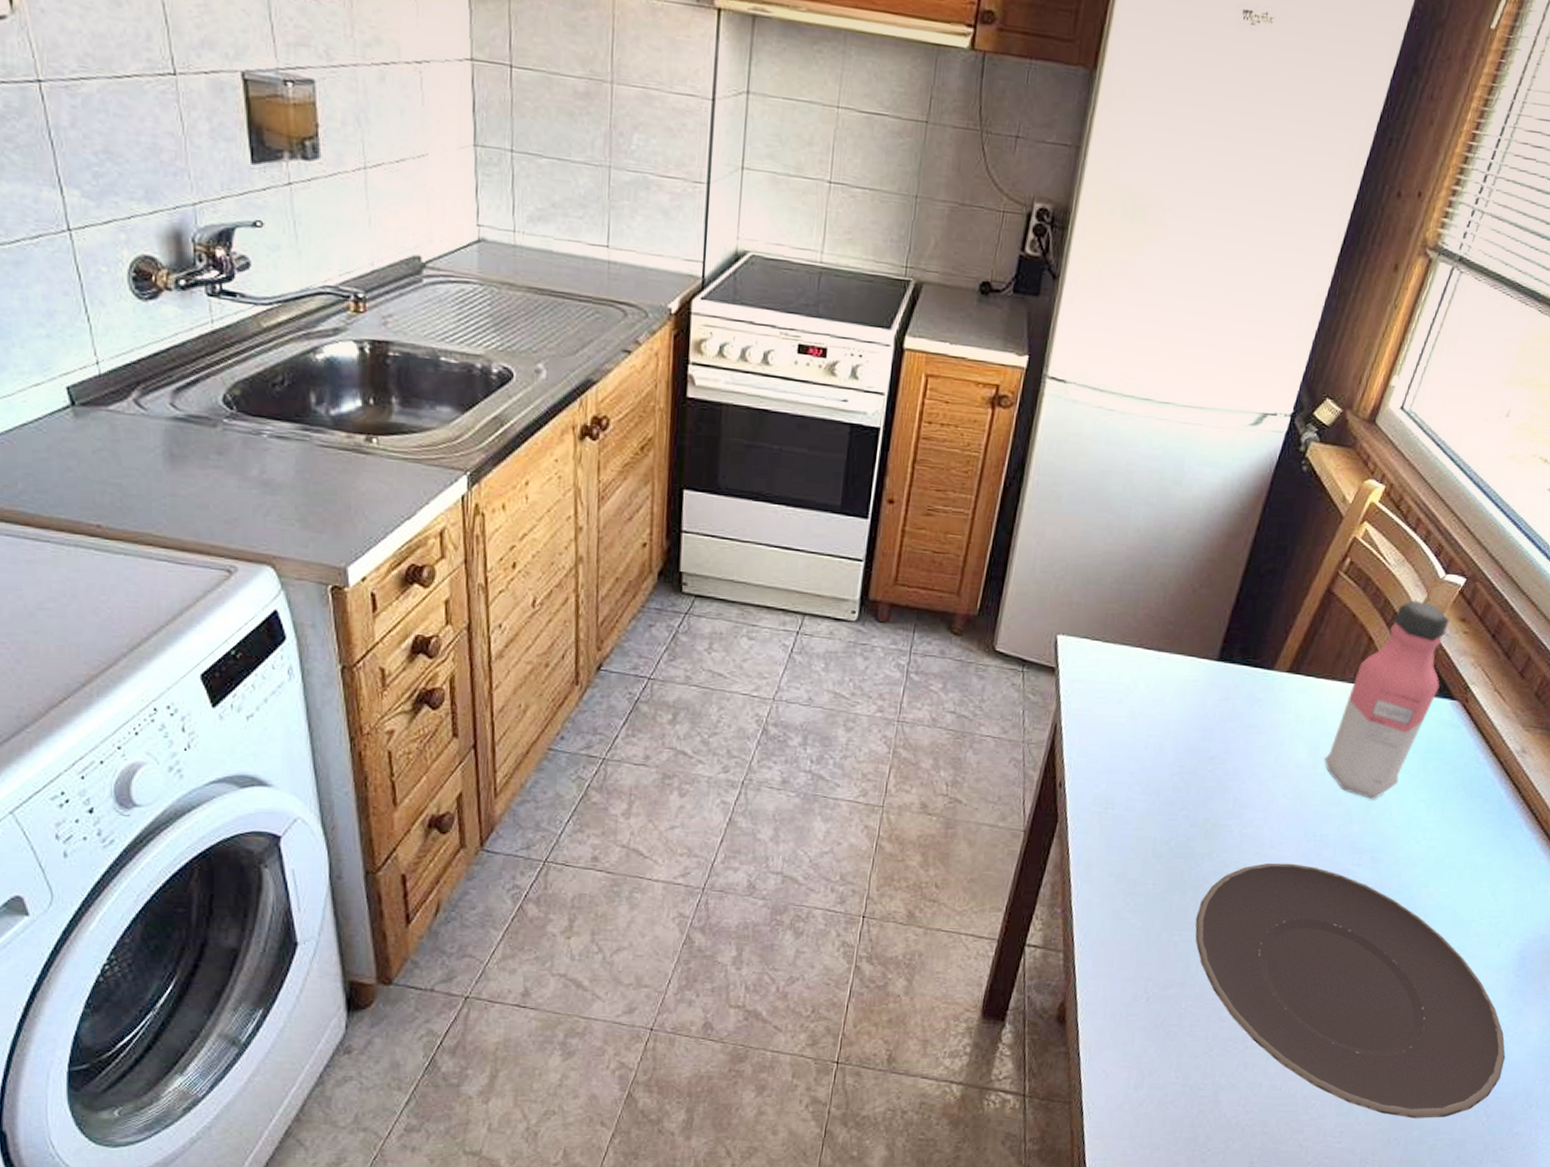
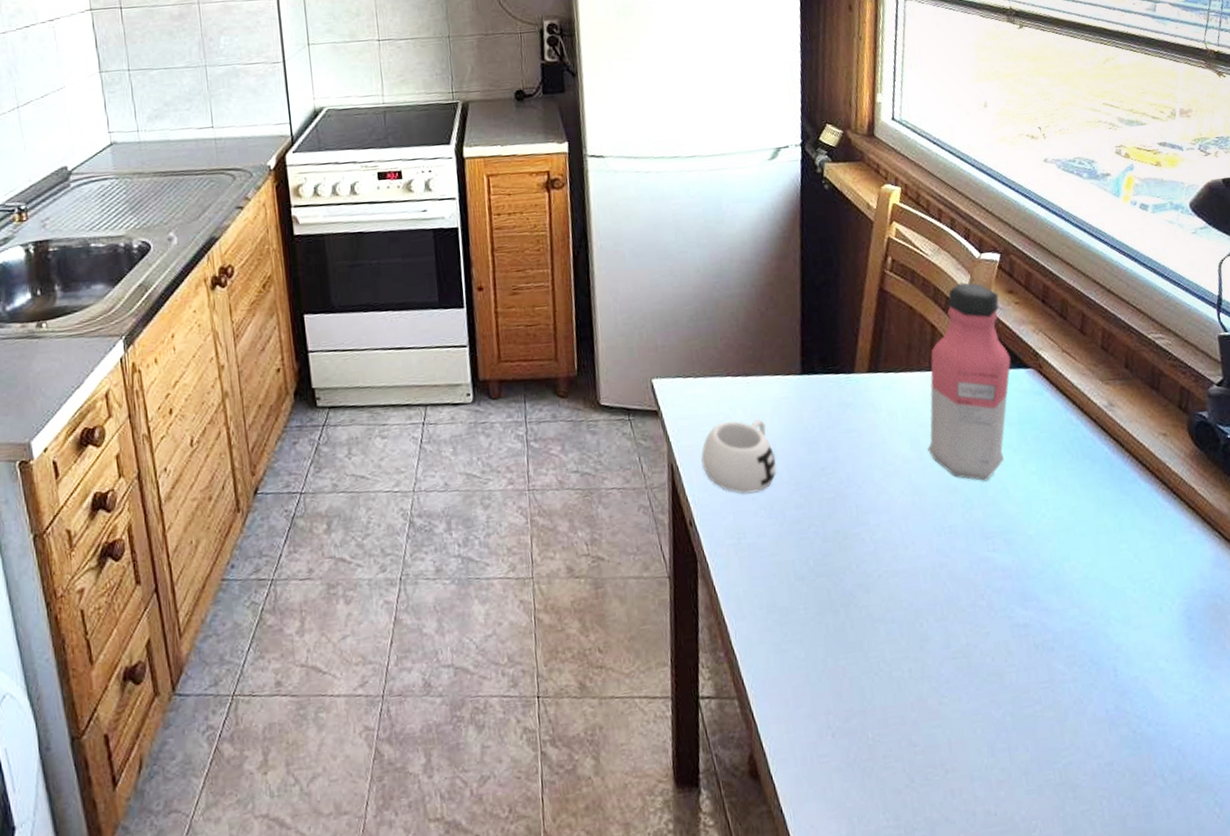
mug: none [1087,693,1166,768] -> present [701,419,777,494]
plate: present [1195,863,1506,1118] -> none [855,560,1217,824]

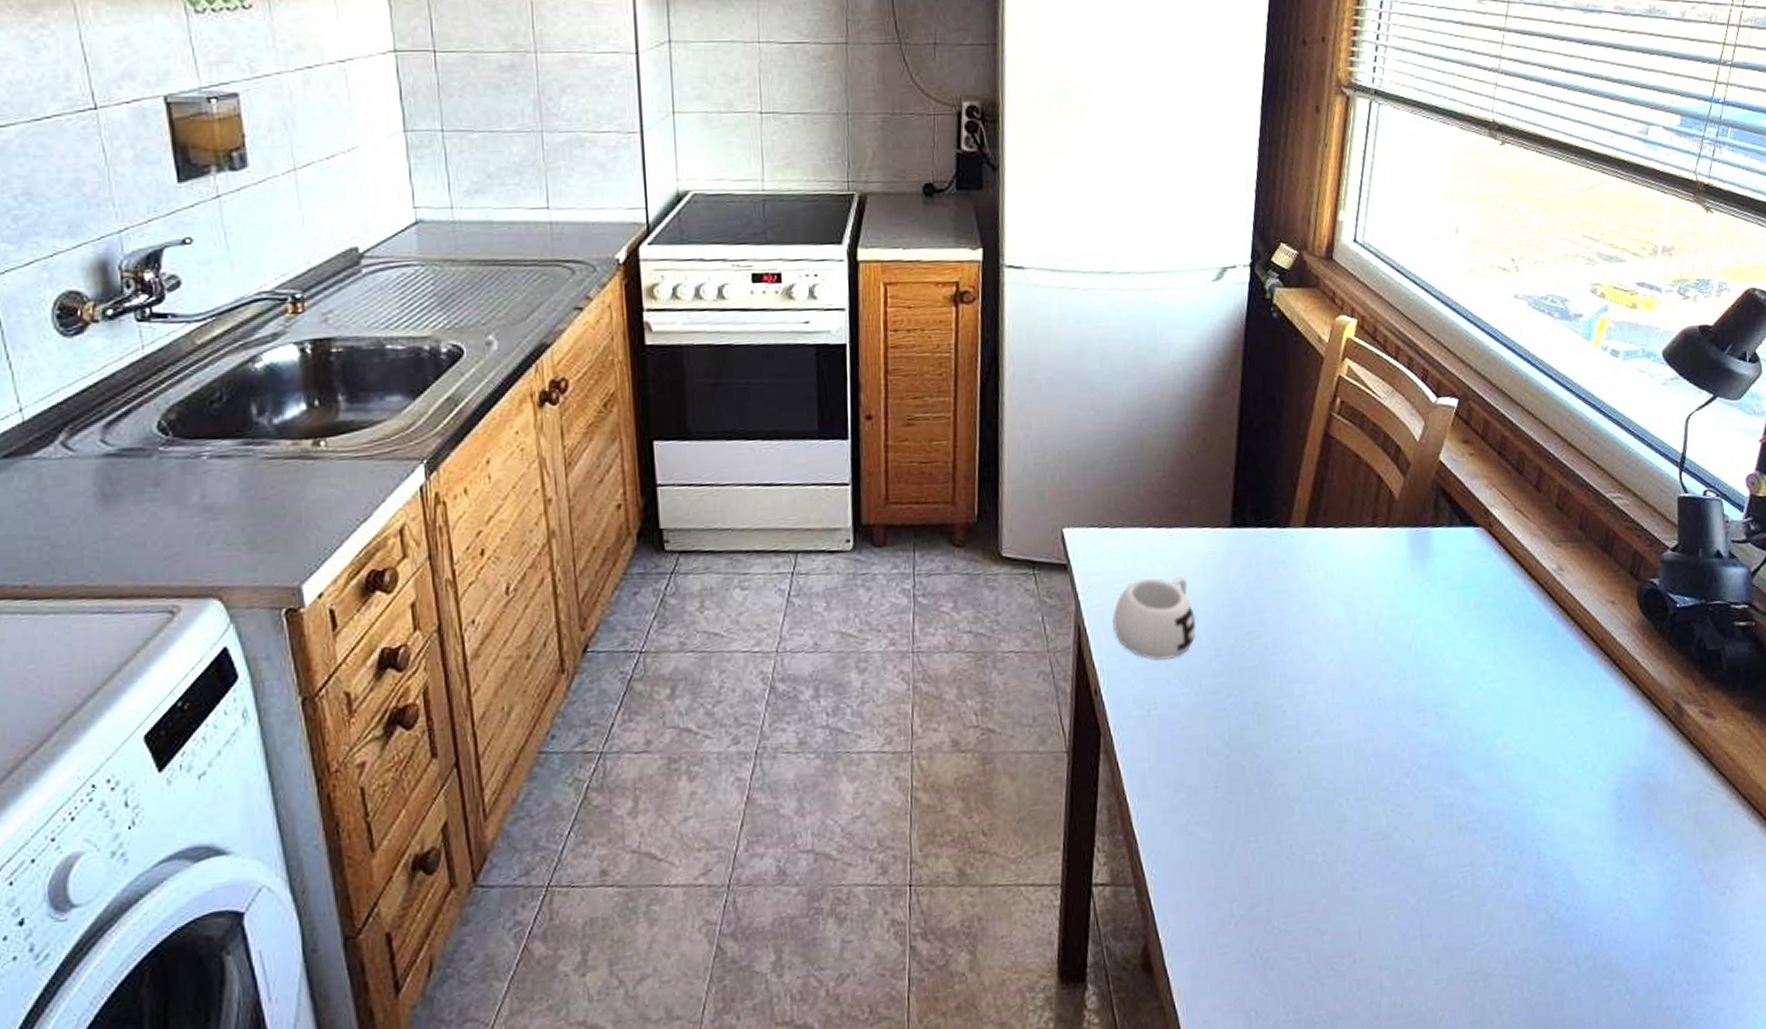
water bottle: present [927,282,1011,482] -> none [1362,429,1460,650]

